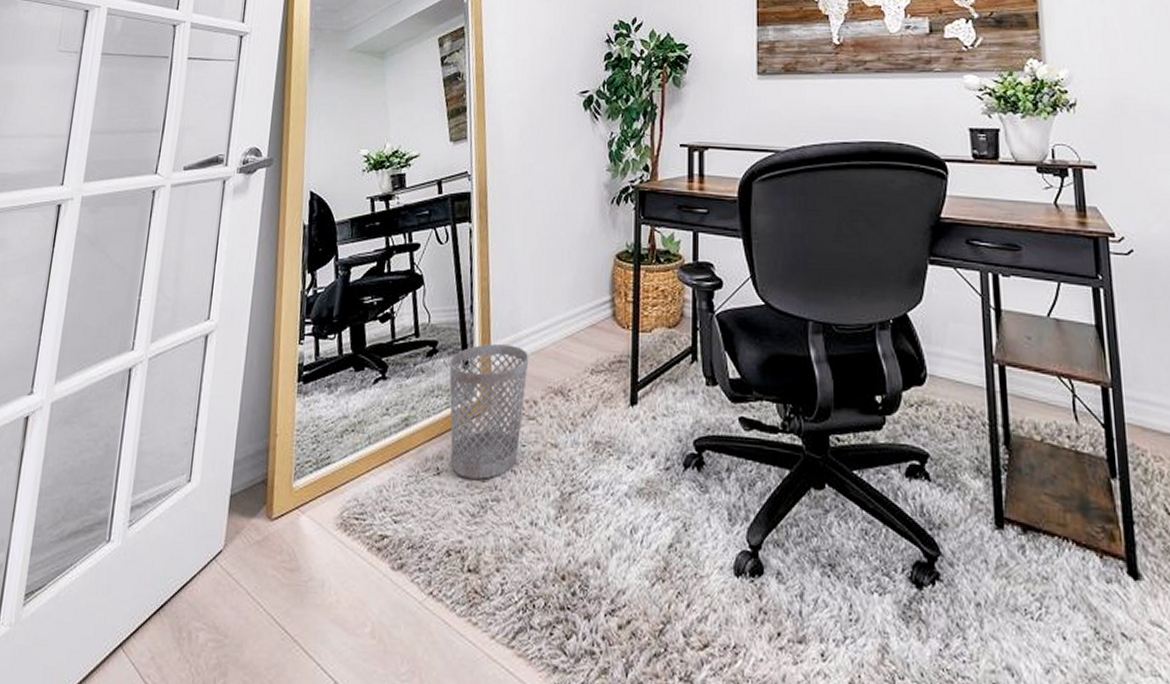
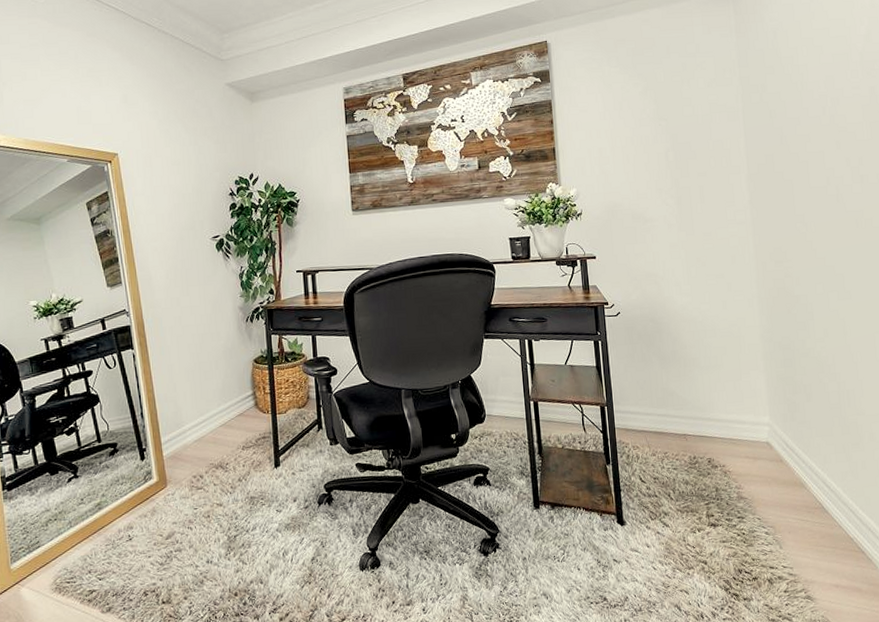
wastebasket: present [449,344,529,479] -> none [128,437,193,539]

